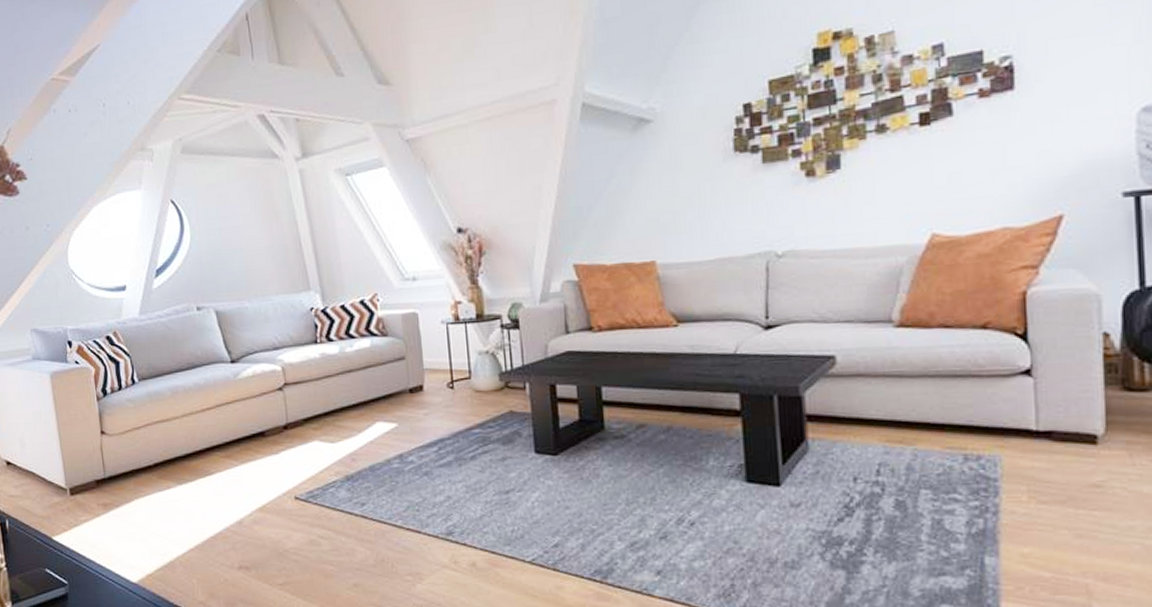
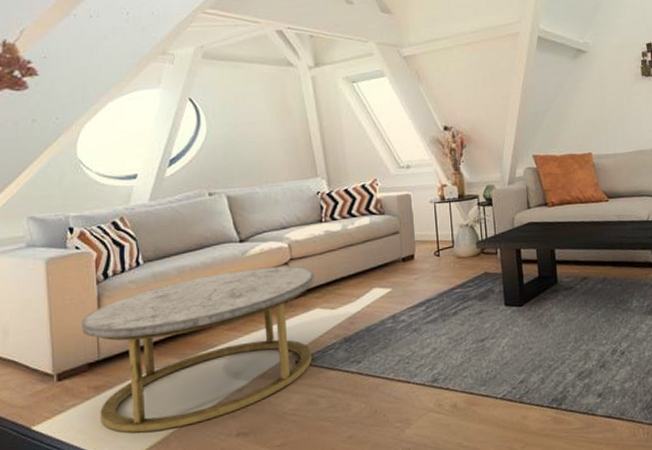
coffee table: none [87,392,312,554] -> present [82,266,314,433]

